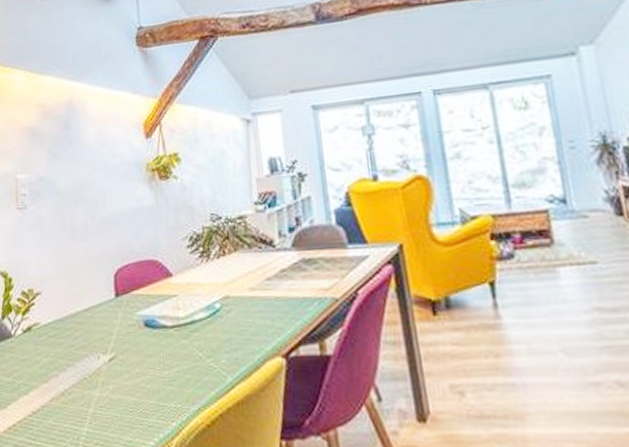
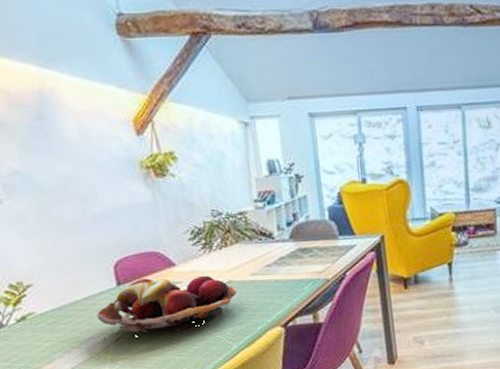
fruit basket: none [94,288,233,358] -> present [96,275,237,335]

